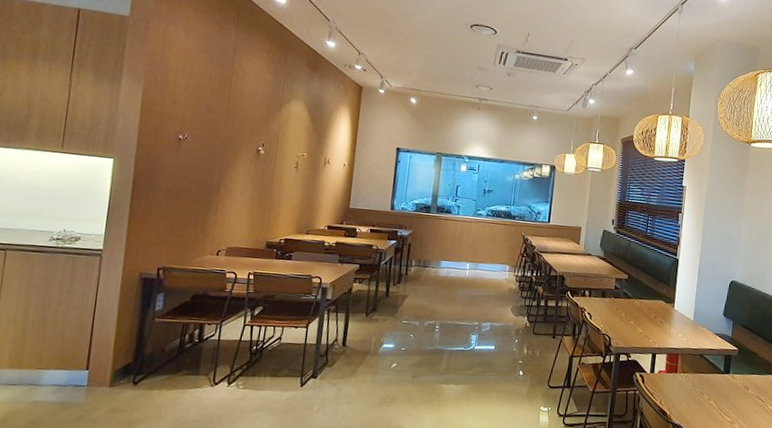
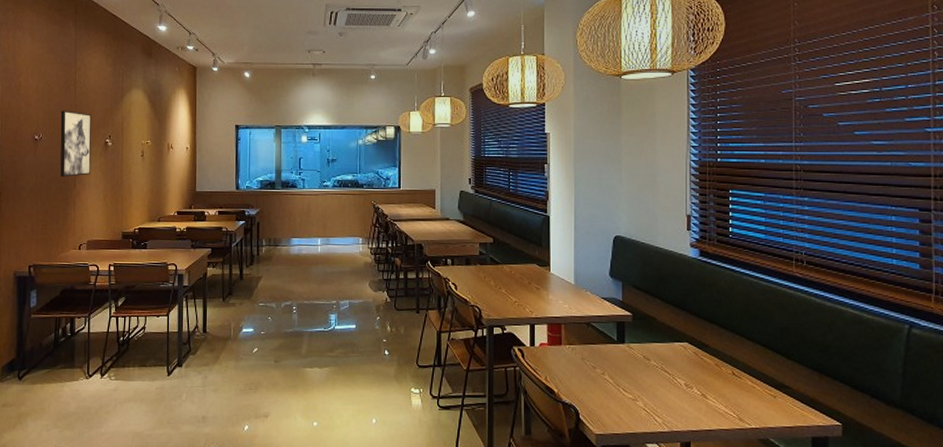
wall art: none [204,112,245,181] -> present [60,110,91,177]

